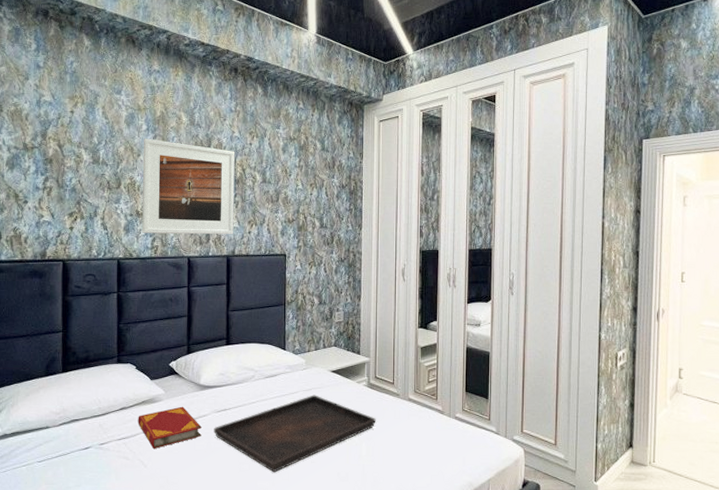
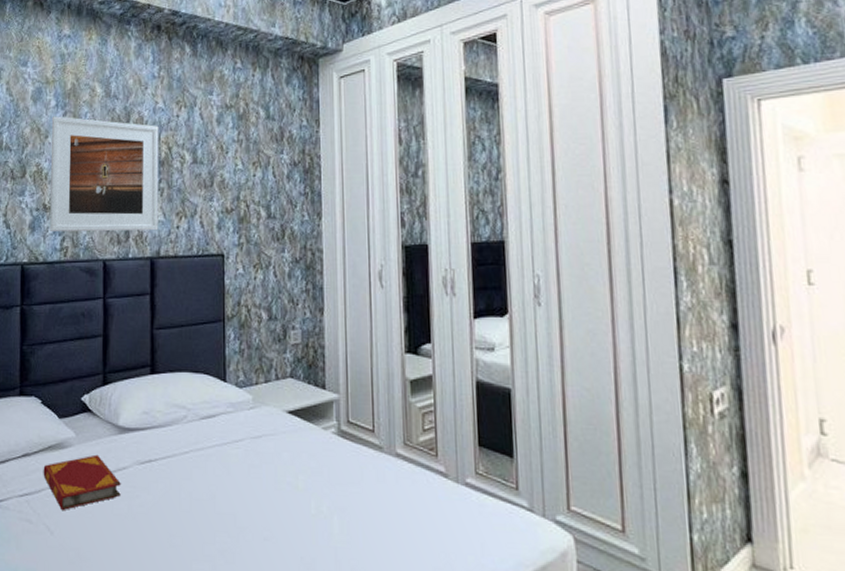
serving tray: present [214,395,376,473] -> none [136,444,351,552]

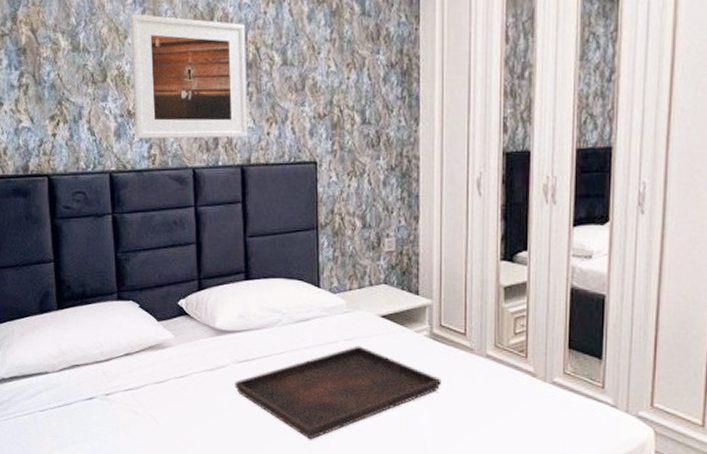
hardback book: present [43,454,121,510] -> none [145,354,220,403]
serving tray: none [136,444,351,552] -> present [235,345,441,440]

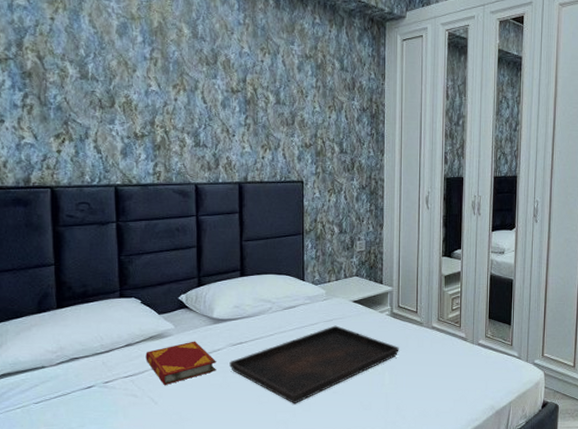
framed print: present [130,14,248,139] -> none [139,52,246,160]
hardback book: none [145,354,220,403] -> present [145,341,216,385]

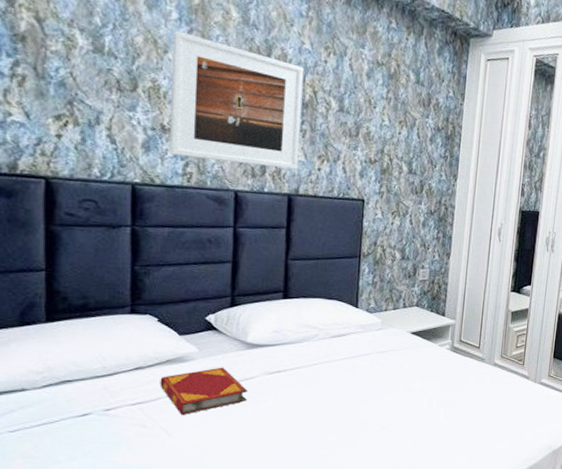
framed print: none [139,52,246,160] -> present [169,30,305,170]
serving tray: present [229,325,399,404] -> none [263,357,457,440]

